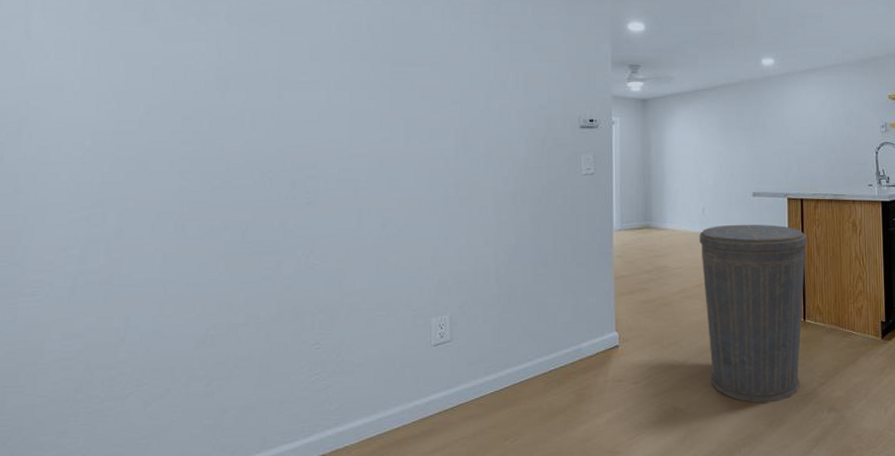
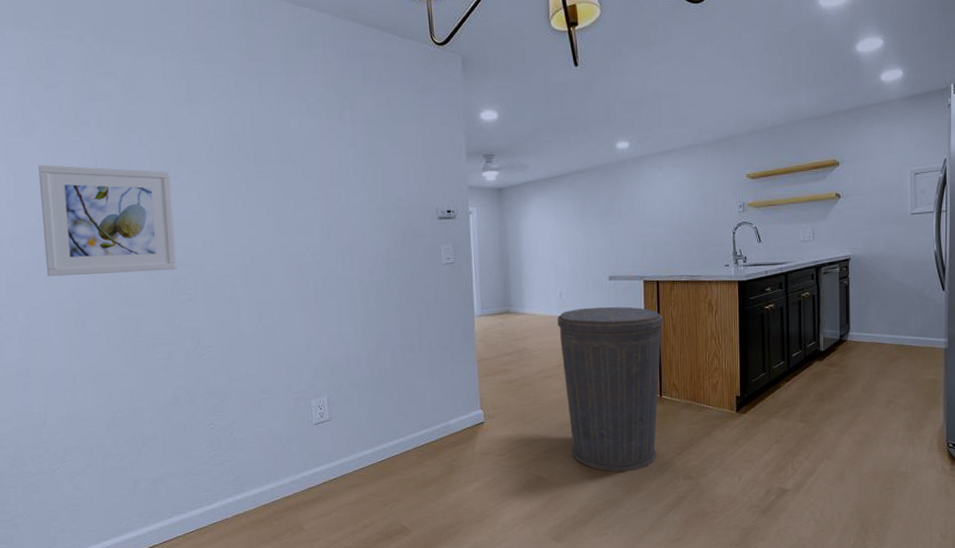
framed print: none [148,54,299,175] -> present [38,164,177,277]

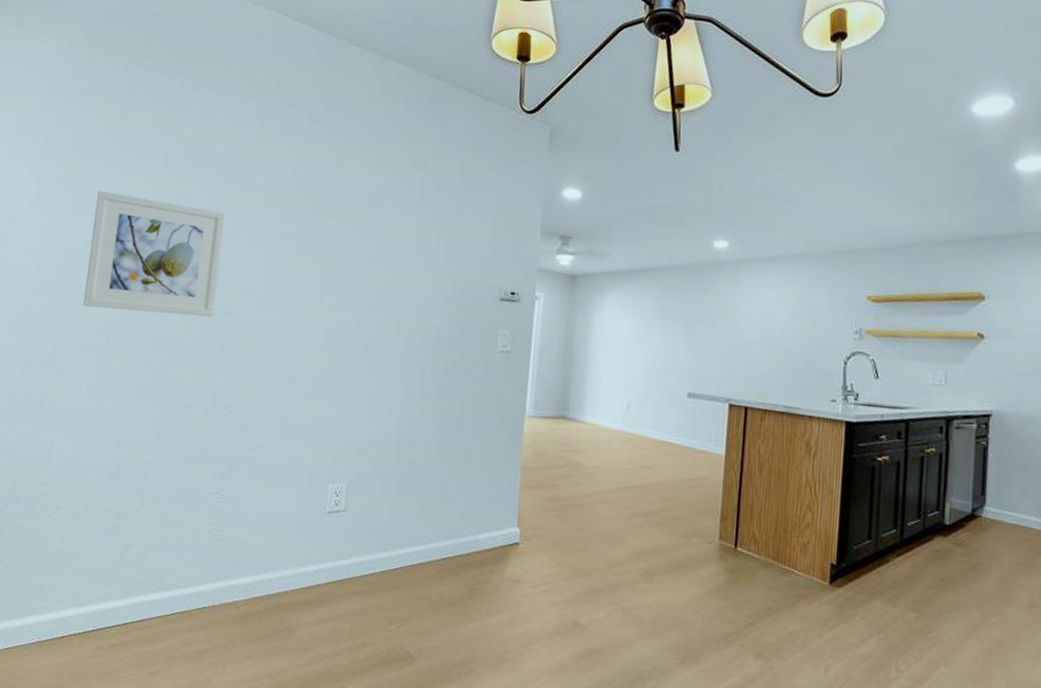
trash can: present [557,307,663,472] -> none [618,425,749,636]

